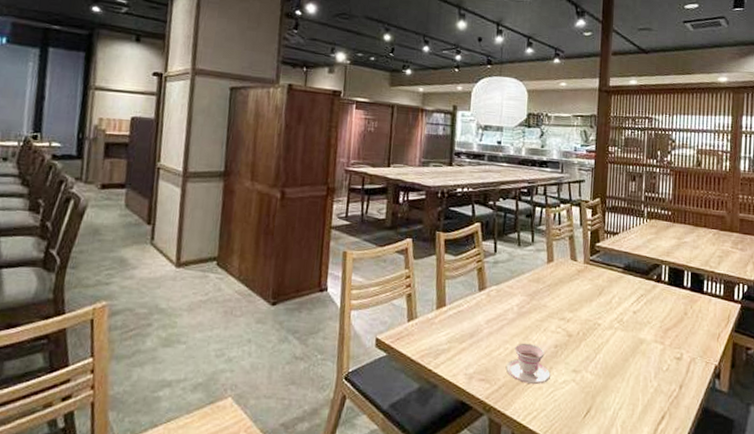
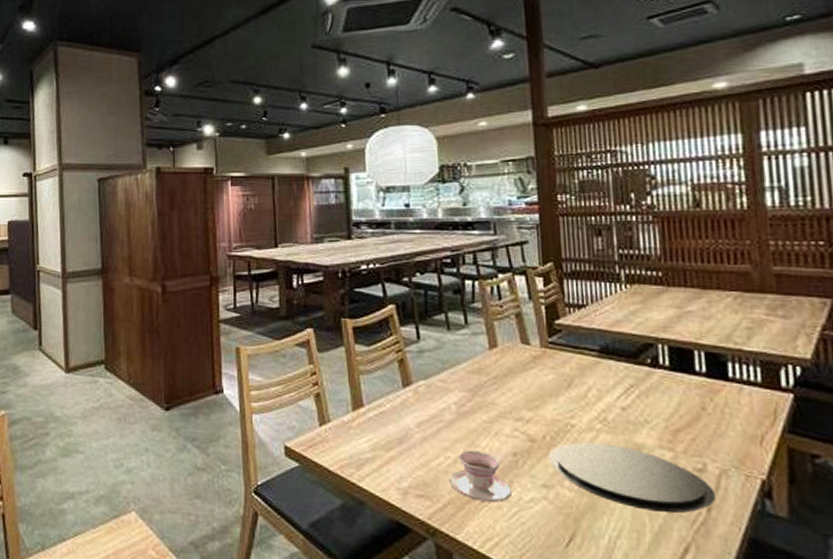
plate: none [580,337,686,391] -> present [549,442,715,514]

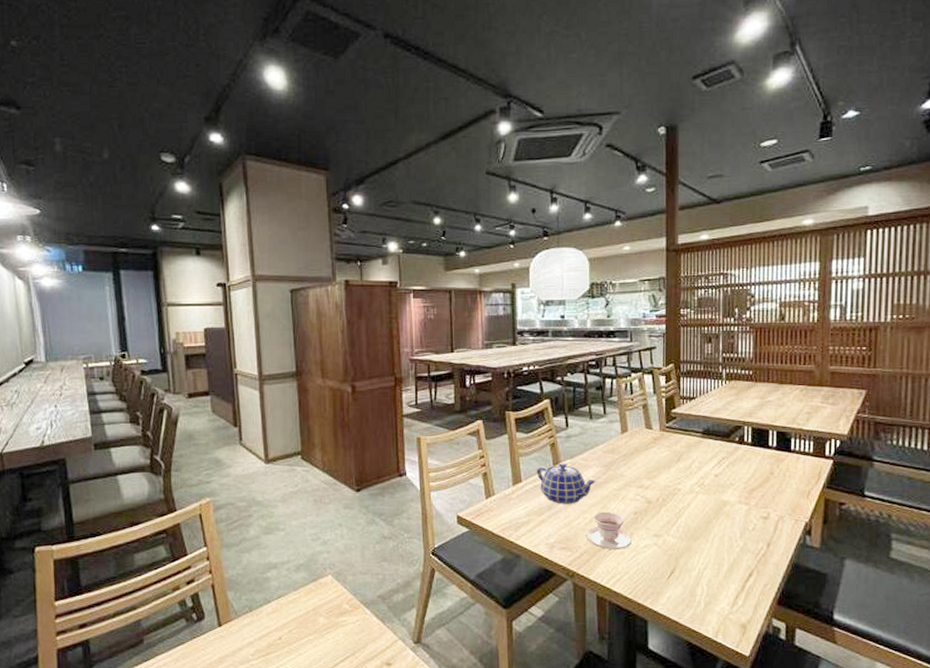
teapot: none [381,384,461,438] -> present [536,463,597,504]
plate: present [549,442,715,514] -> none [660,502,773,550]

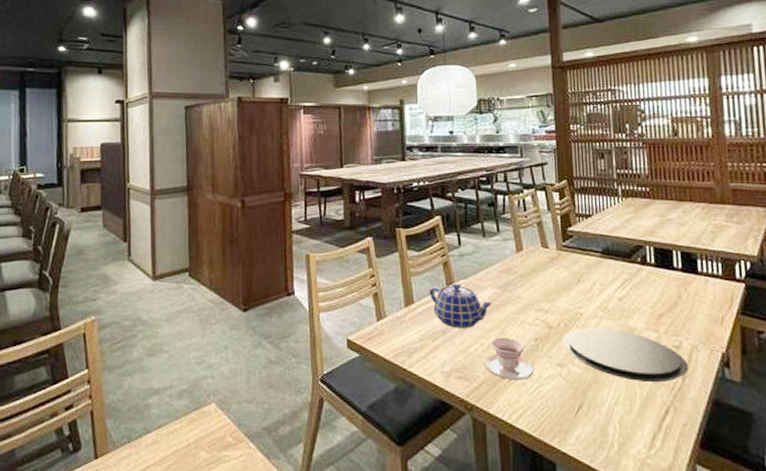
plate: none [660,502,773,550] -> present [563,328,688,383]

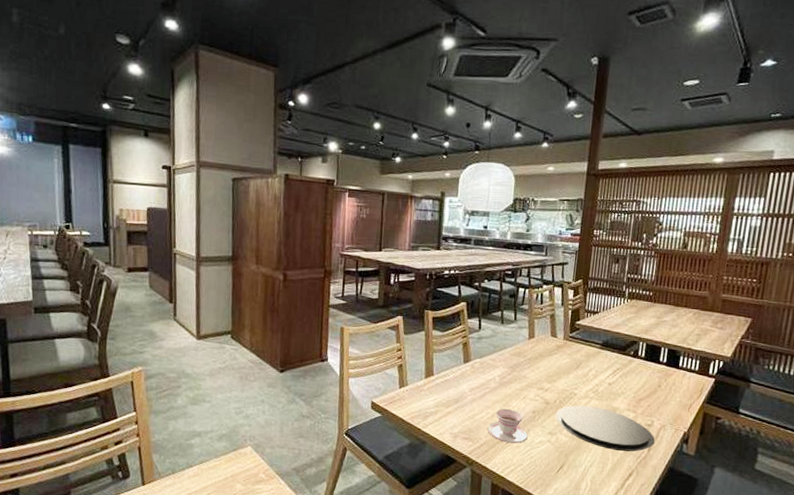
teapot: present [429,283,493,328] -> none [447,361,502,400]

